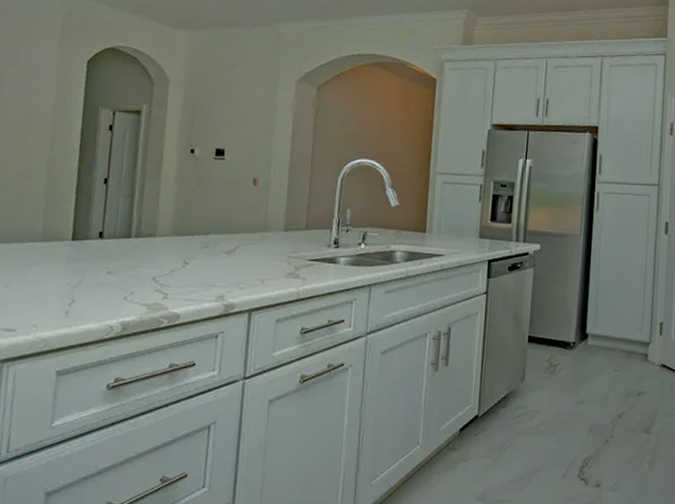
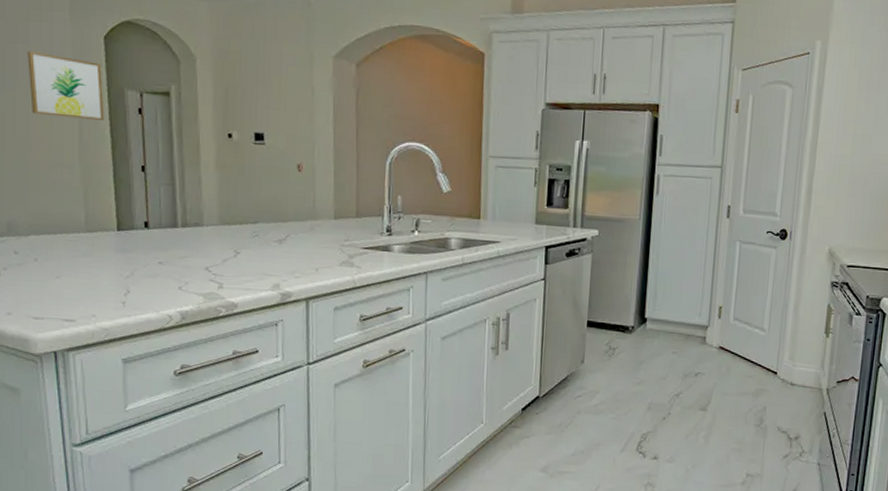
wall art: none [8,73,81,136] -> present [27,51,104,120]

